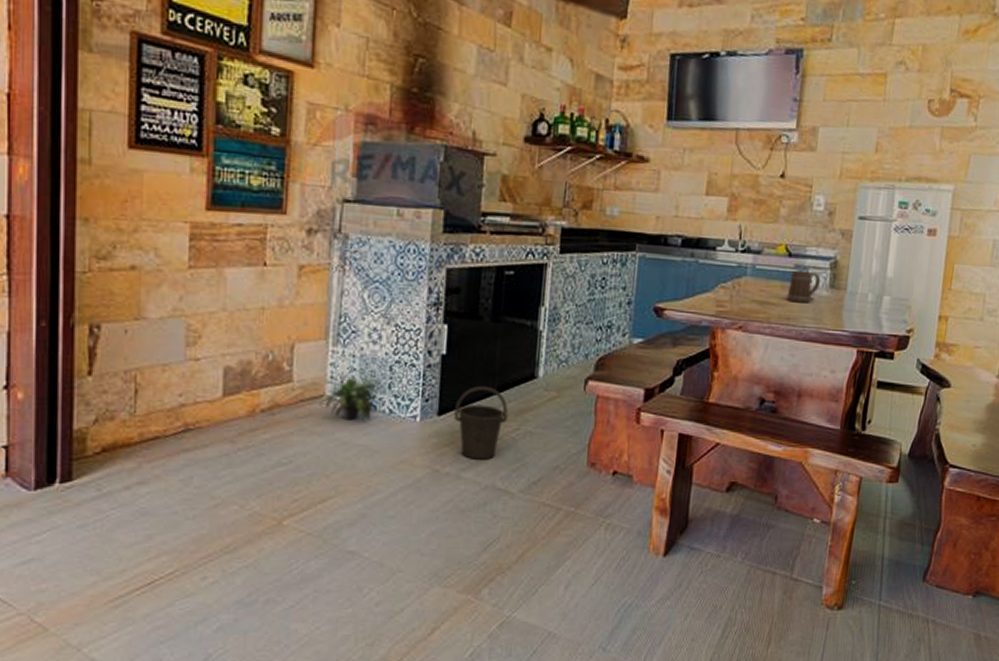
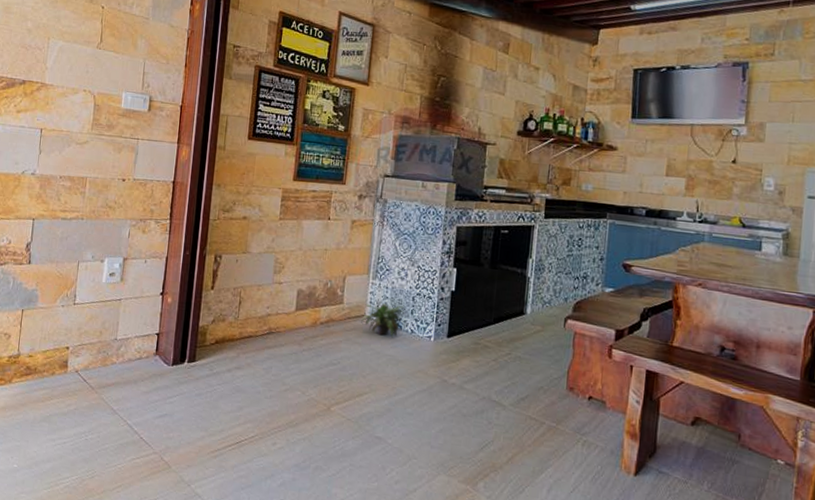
bucket: present [454,385,508,460] -> none [460,316,502,376]
beer mug: present [786,270,821,305] -> none [742,239,774,269]

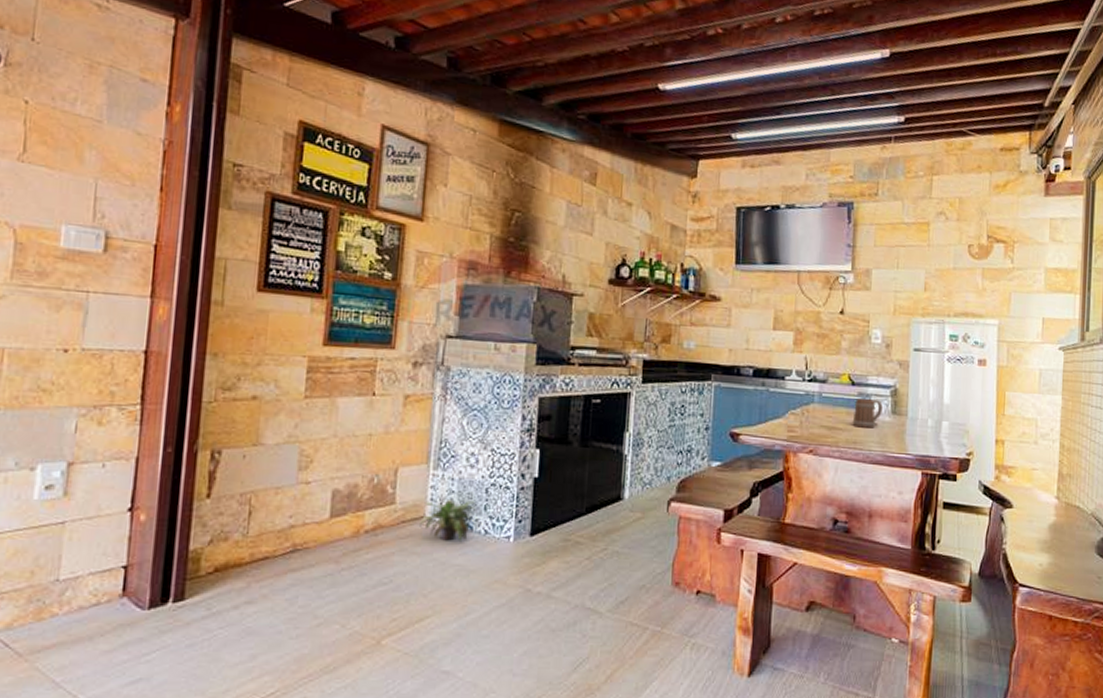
beer mug: none [742,239,774,269] -> present [852,397,883,430]

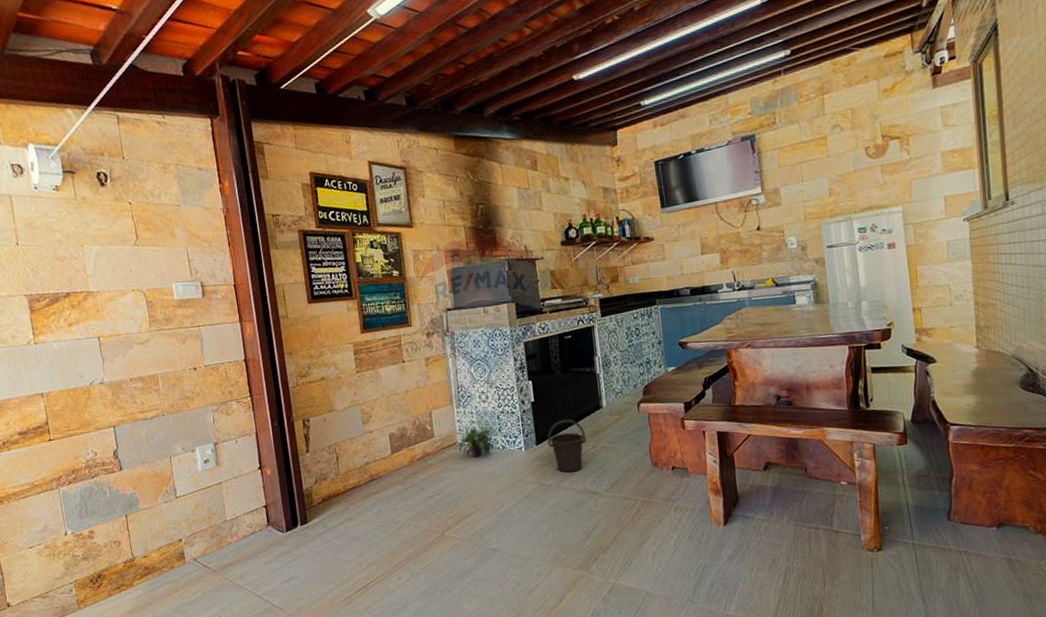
bucket: none [545,507,596,579] -> present [547,419,586,473]
beer mug: present [852,397,883,430] -> none [781,294,806,320]

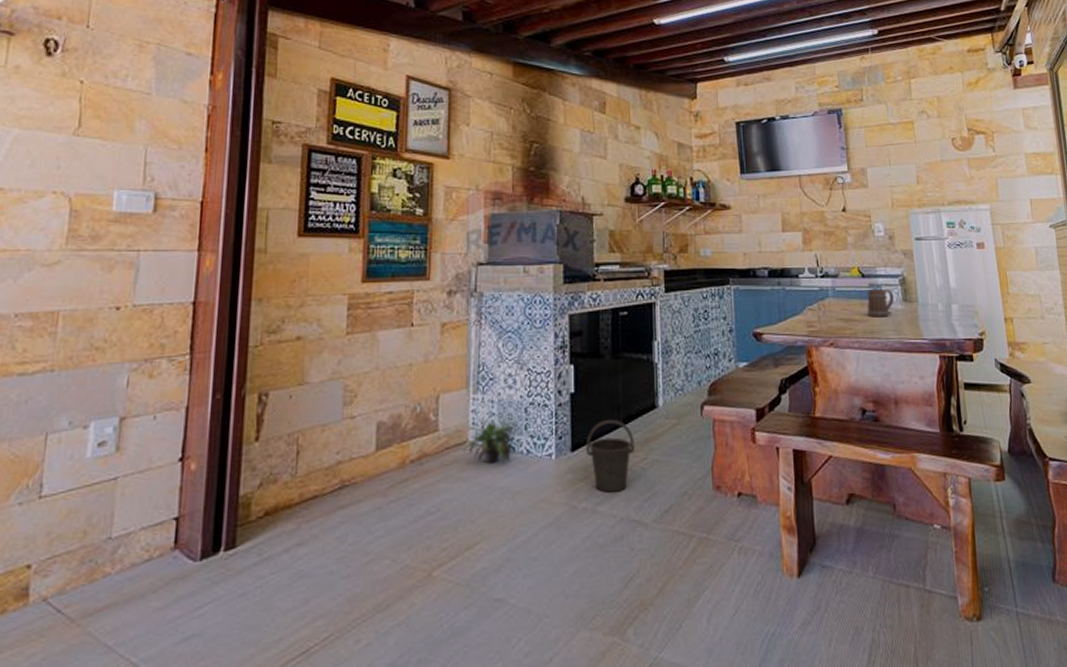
beer mug: none [781,294,806,320] -> present [867,288,894,319]

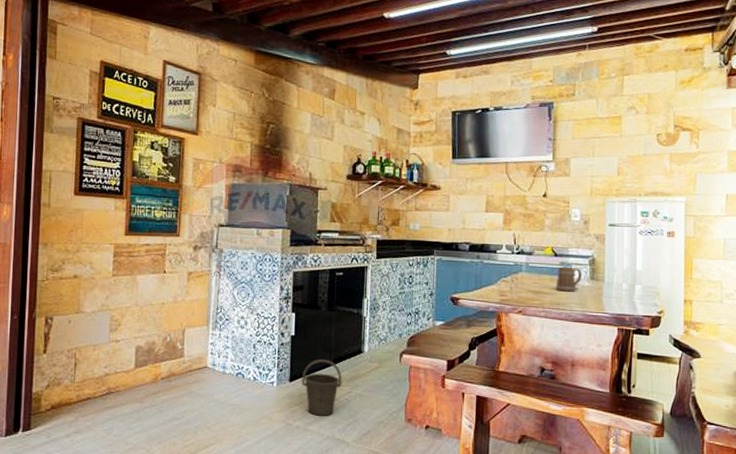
potted plant: present [463,421,517,464] -> none [203,354,247,386]

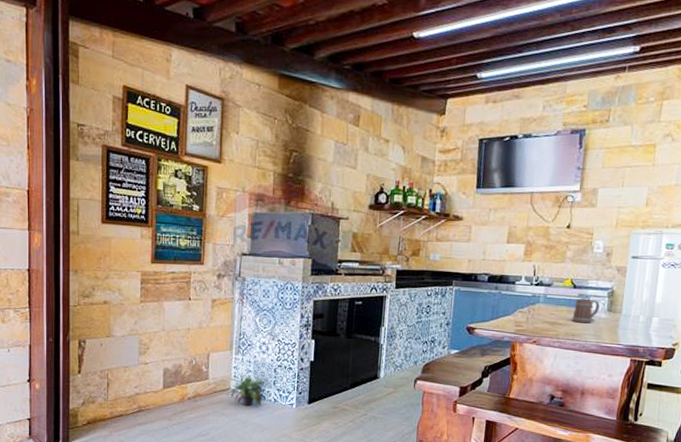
potted plant: none [203,354,247,386] -> present [227,377,268,407]
bucket: present [302,358,342,416] -> none [319,383,358,436]

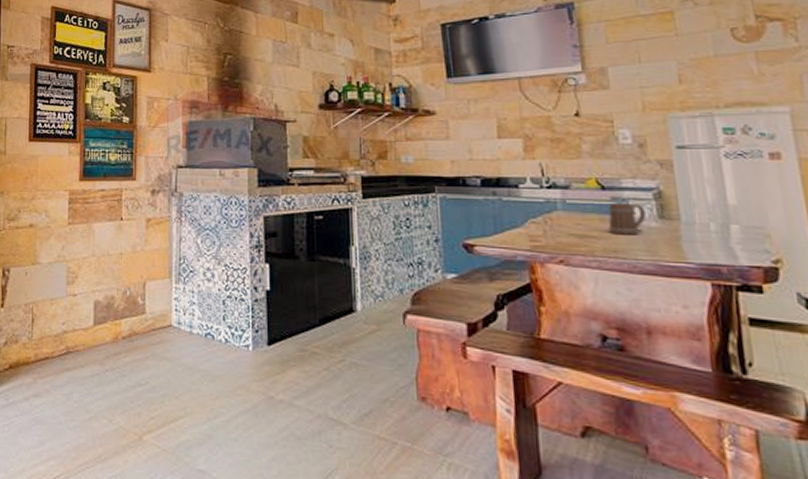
potted plant: present [227,377,268,407] -> none [167,311,216,349]

